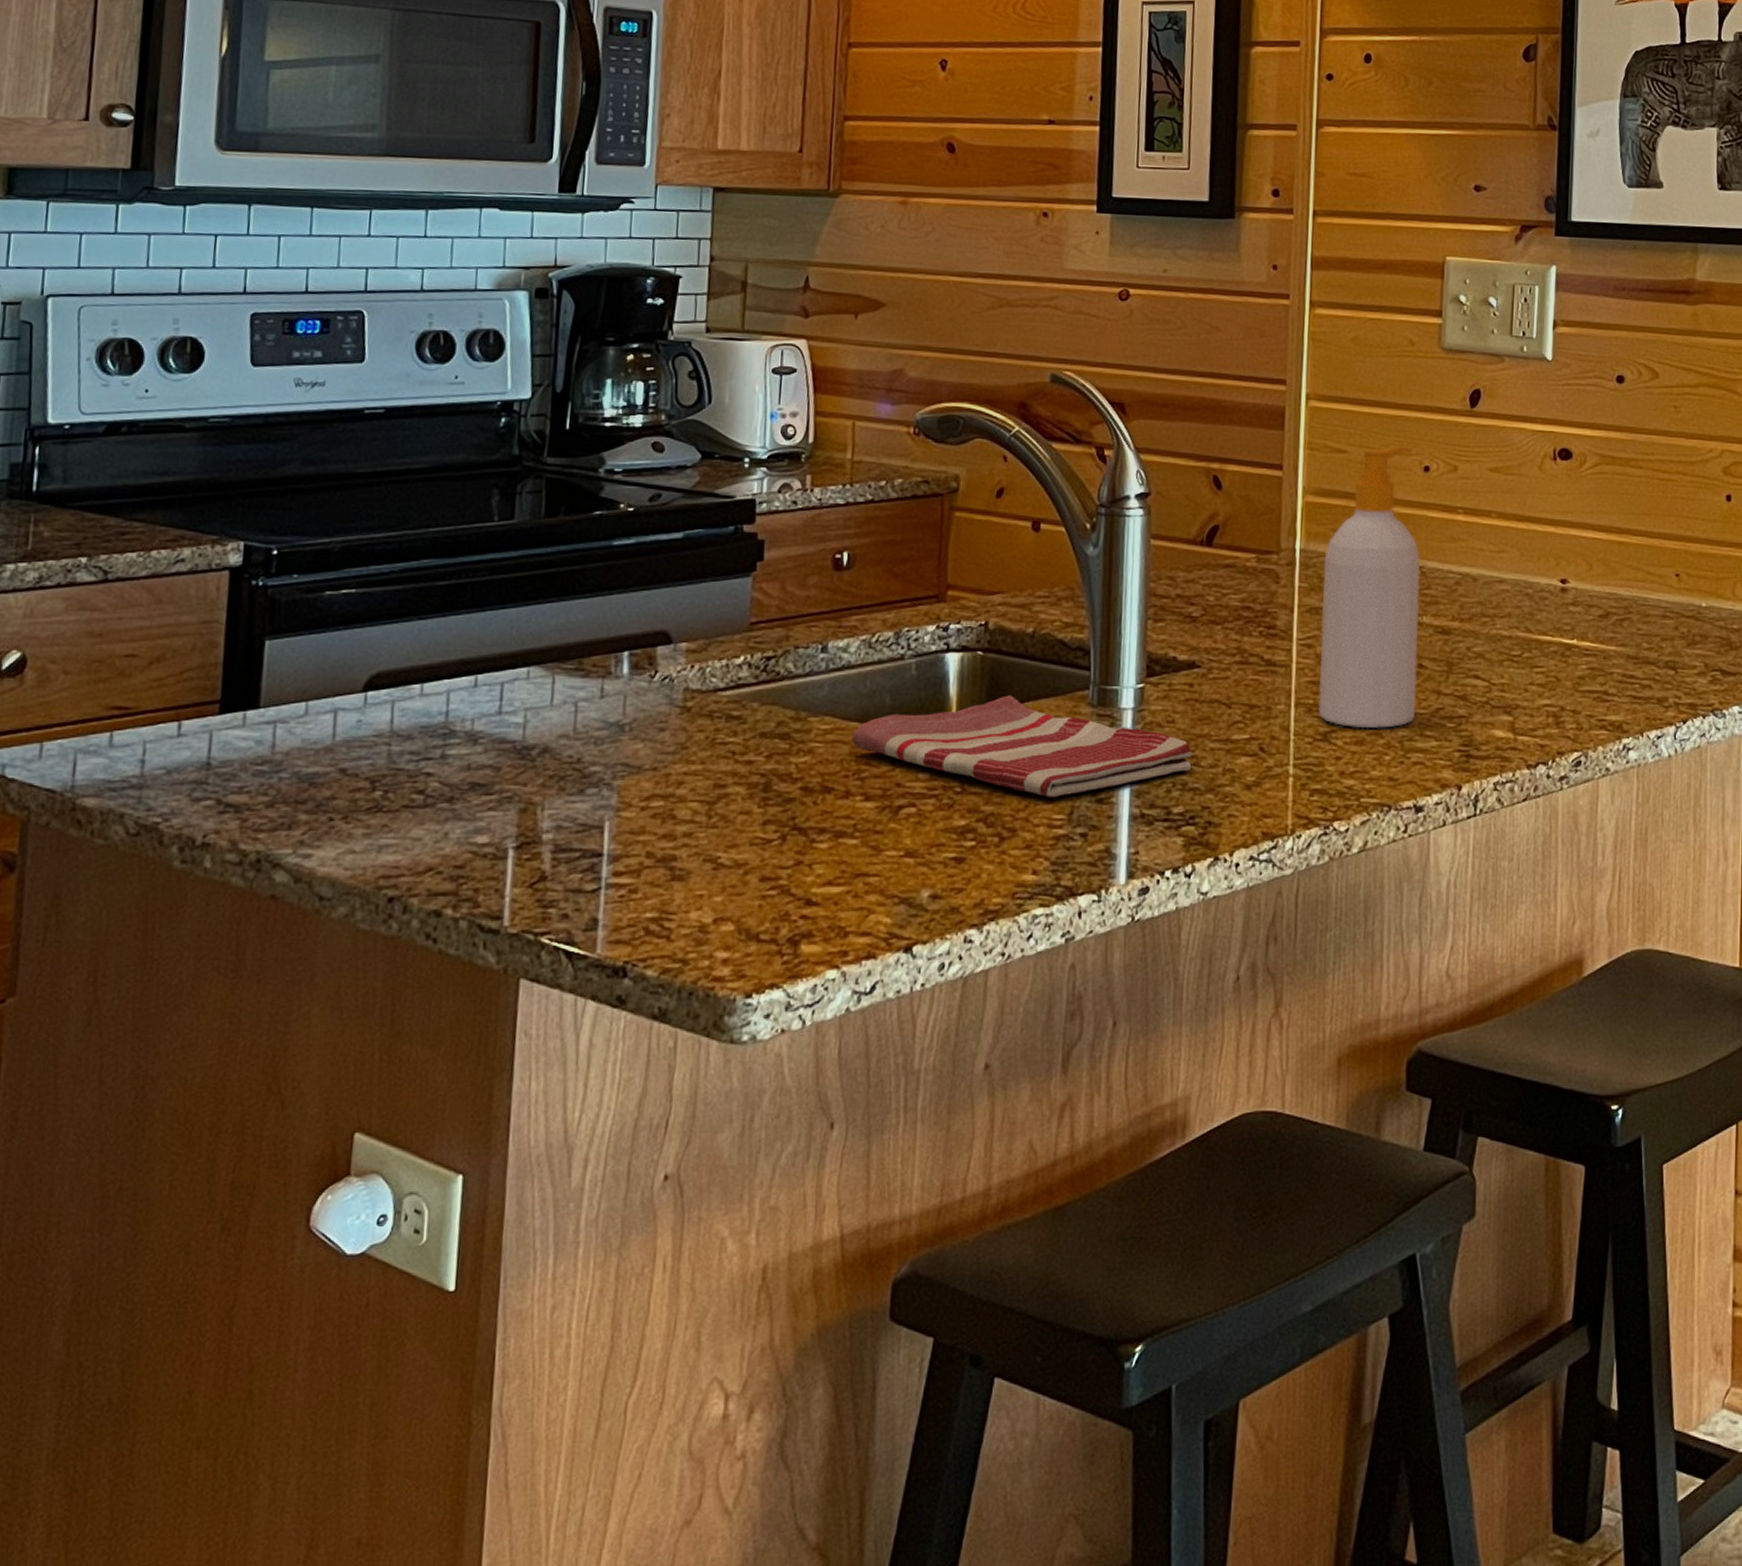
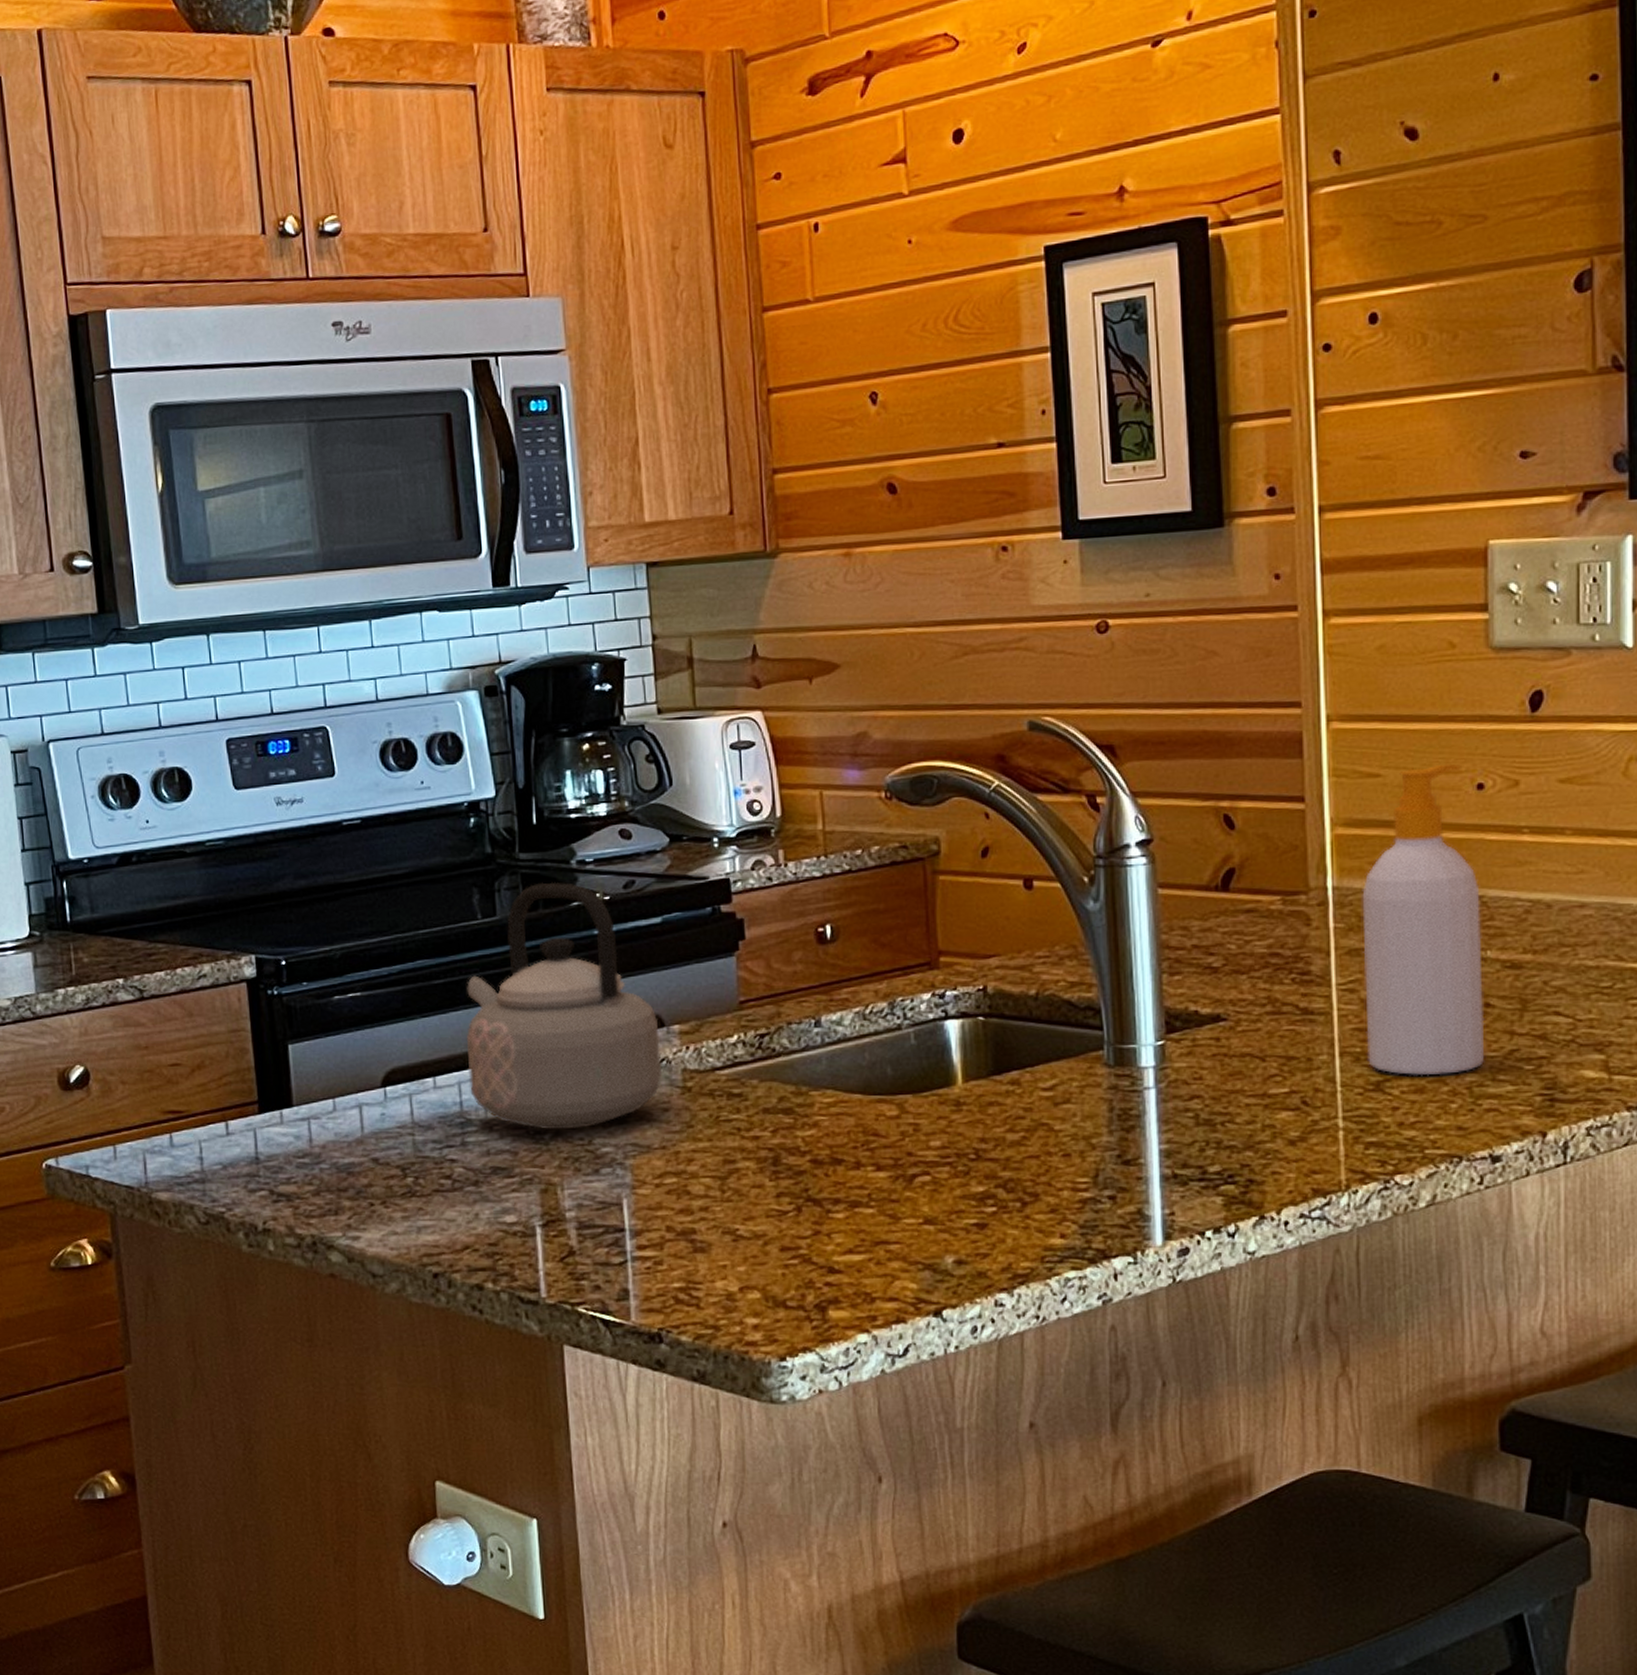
teapot: none [459,488,666,746] -> present [466,882,662,1130]
dish towel: present [852,695,1193,797] -> none [856,1060,1226,1161]

